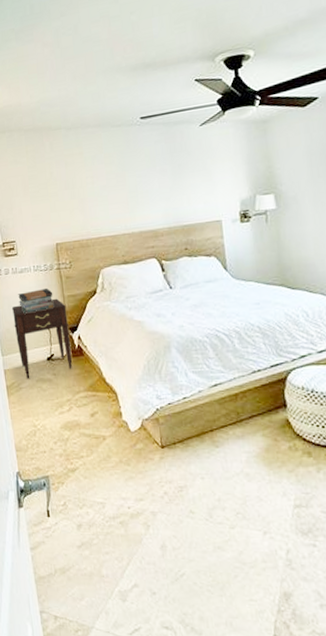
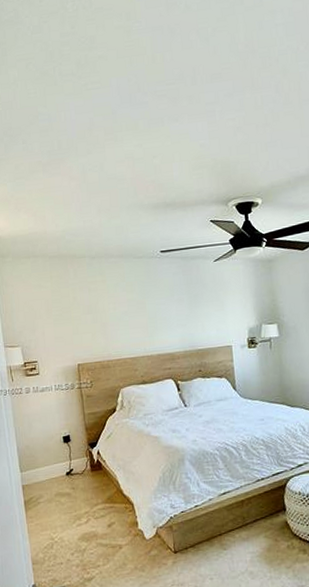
nightstand: present [11,298,72,380] -> none [31,416,91,494]
book stack: present [18,289,54,314] -> none [39,407,75,431]

